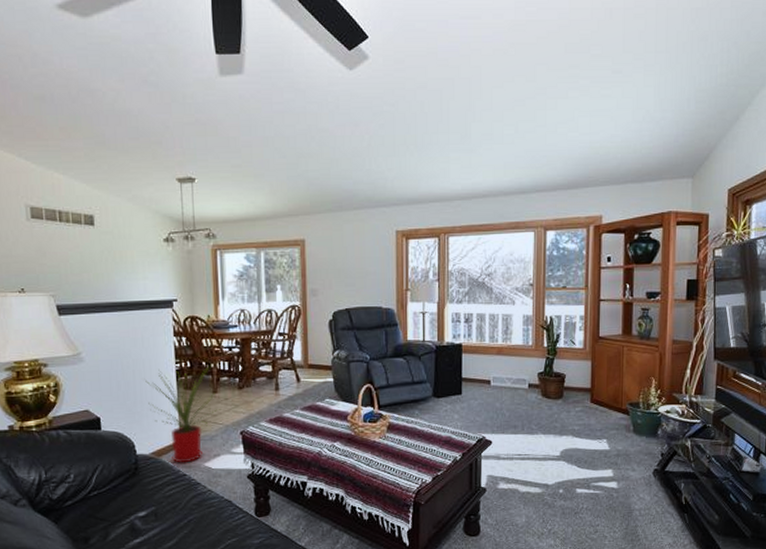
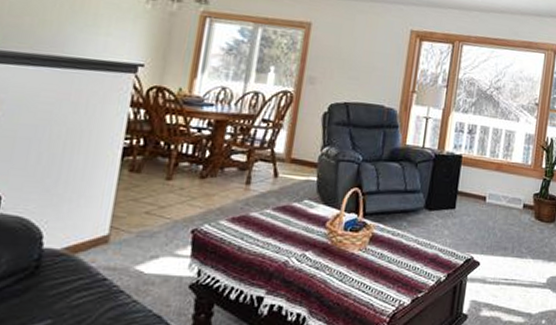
house plant: present [145,363,220,463] -> none [75,143,175,264]

